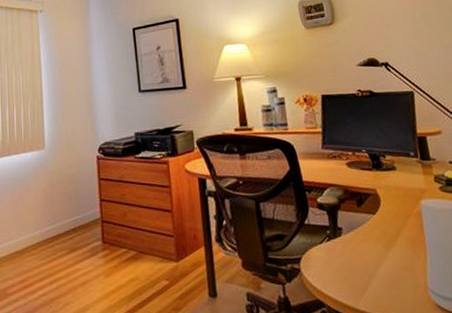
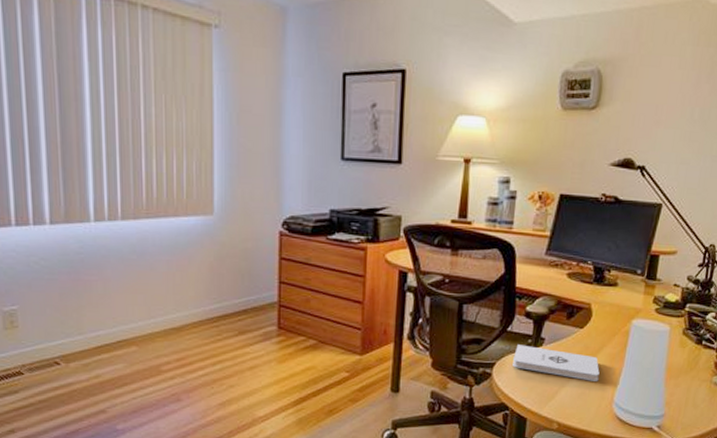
notepad: none [316,236,406,268] -> present [512,345,600,381]

